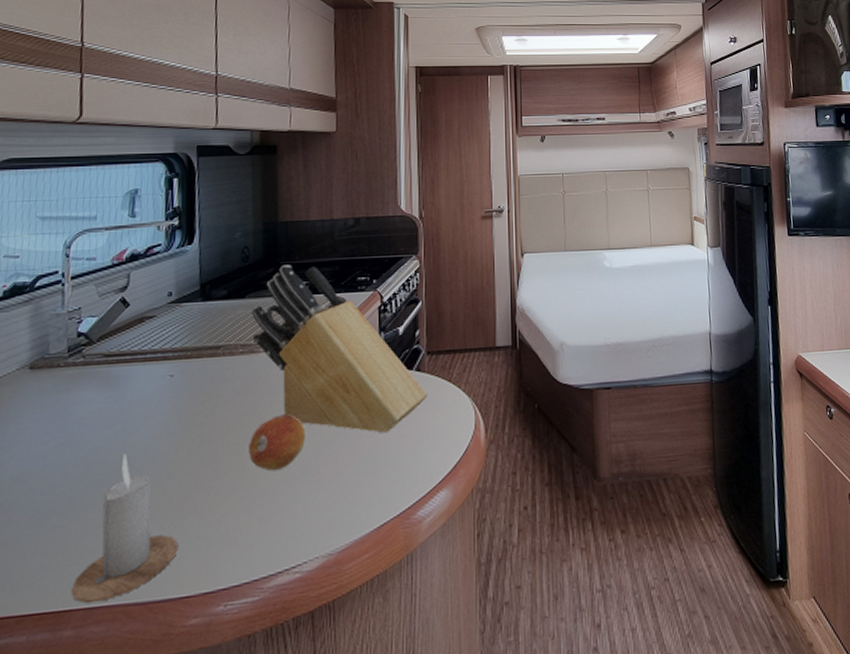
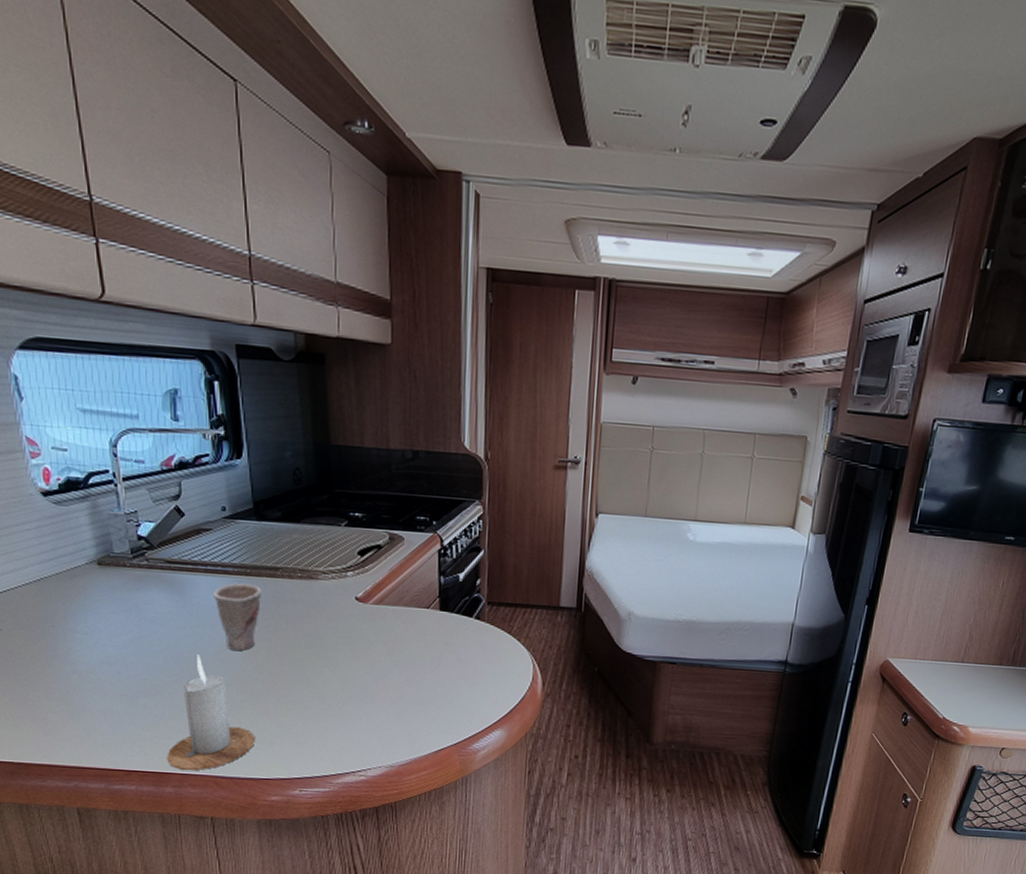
cup: none [149,367,202,443] -> present [214,583,263,650]
fruit: present [248,414,306,471] -> none [313,641,366,690]
knife block: present [252,265,428,433] -> none [308,493,487,672]

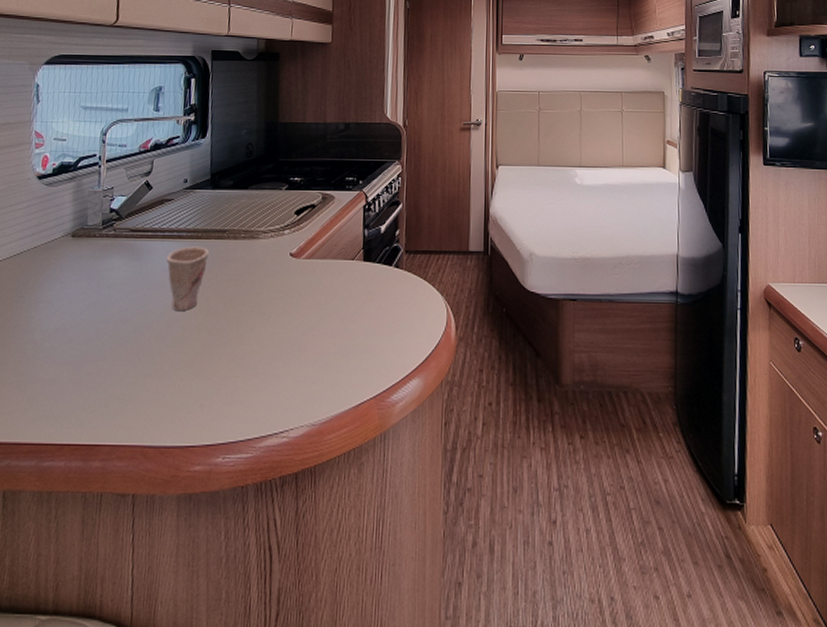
candle: present [167,654,256,771] -> none [100,317,187,442]

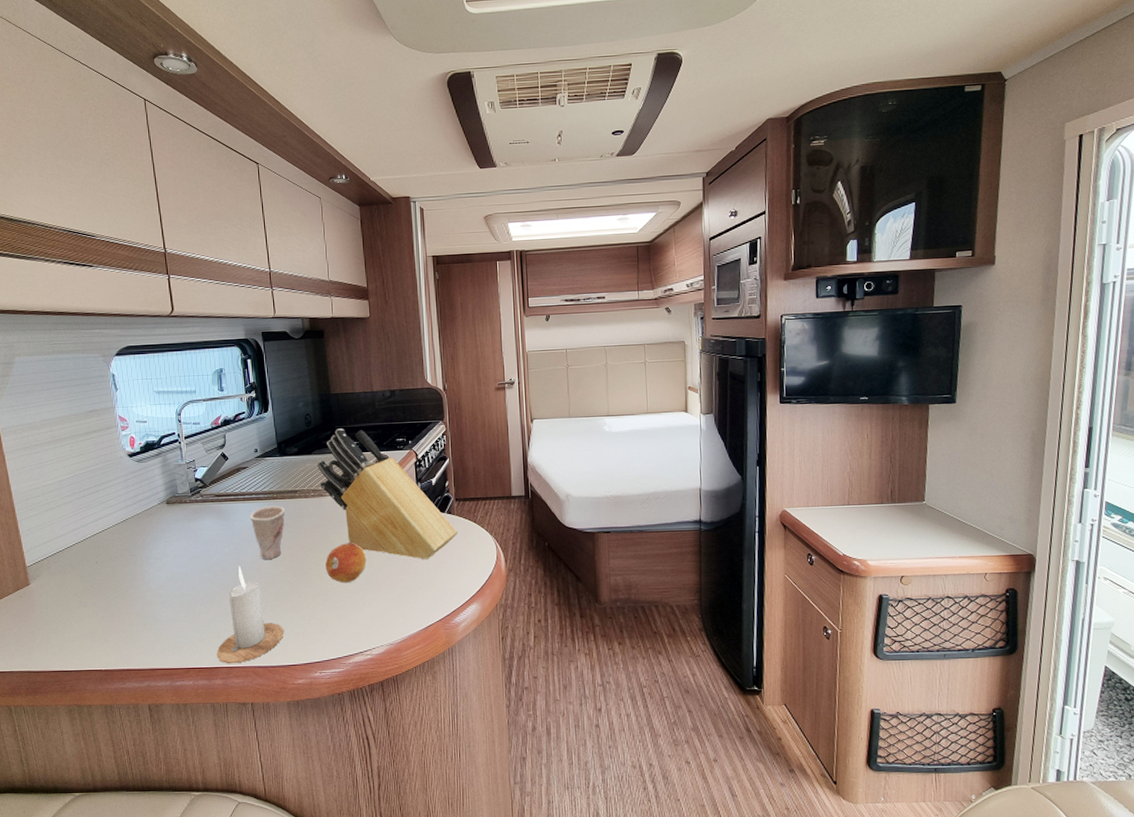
candle: none [100,317,187,442] -> present [217,566,284,664]
fruit: none [247,296,296,345] -> present [325,543,366,583]
knife block: none [253,162,405,321] -> present [317,428,458,559]

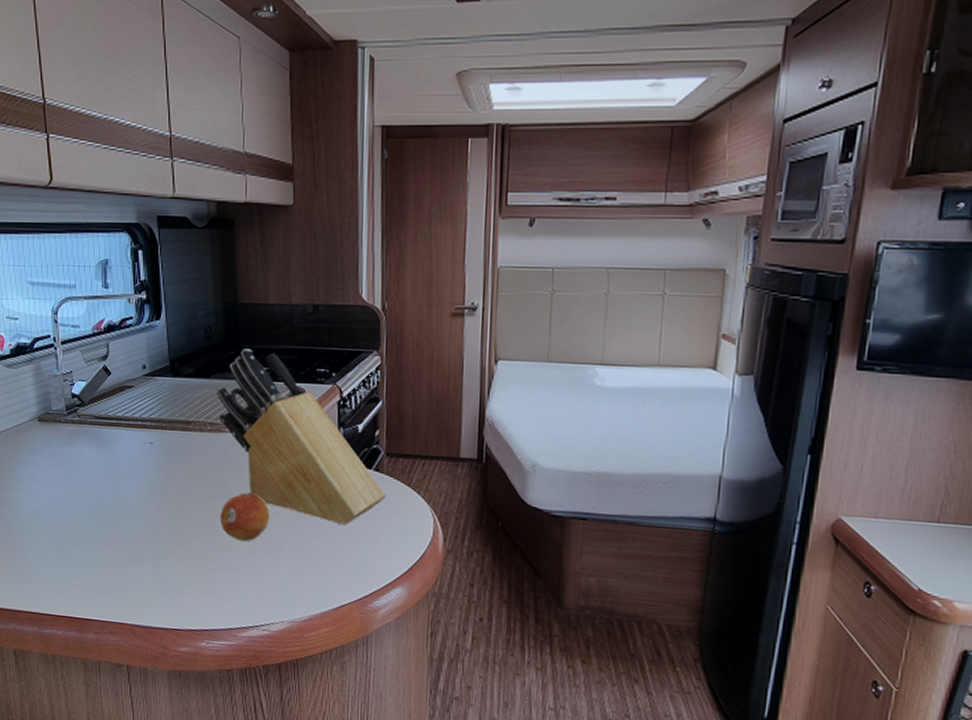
candle: present [217,566,284,664] -> none [90,505,168,619]
cup: present [250,506,286,559] -> none [134,437,176,501]

